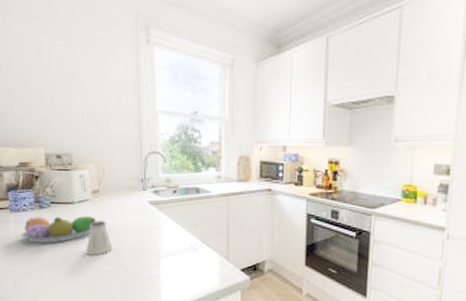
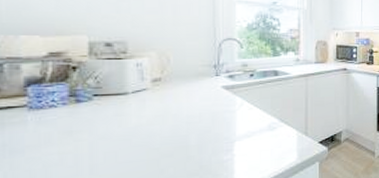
fruit bowl: present [20,216,96,244] -> none [43,106,156,144]
saltshaker: present [85,221,113,255] -> none [139,110,176,149]

